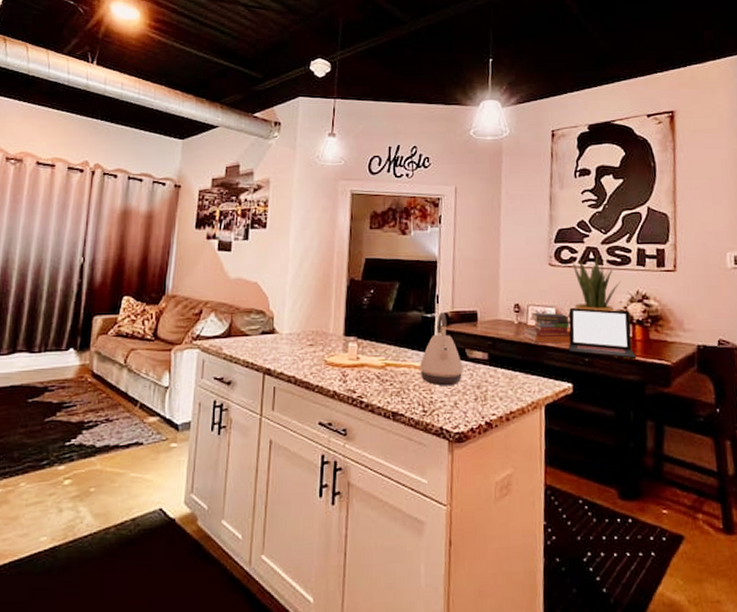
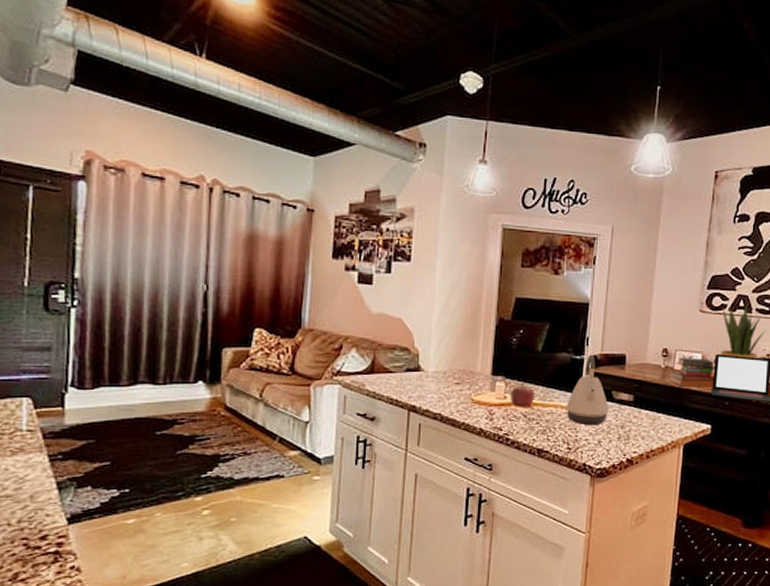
fruit: none [363,343,387,368] -> present [511,383,534,407]

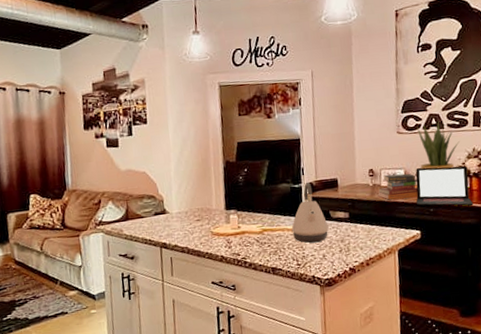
fruit: present [511,383,534,407] -> none [243,213,264,234]

